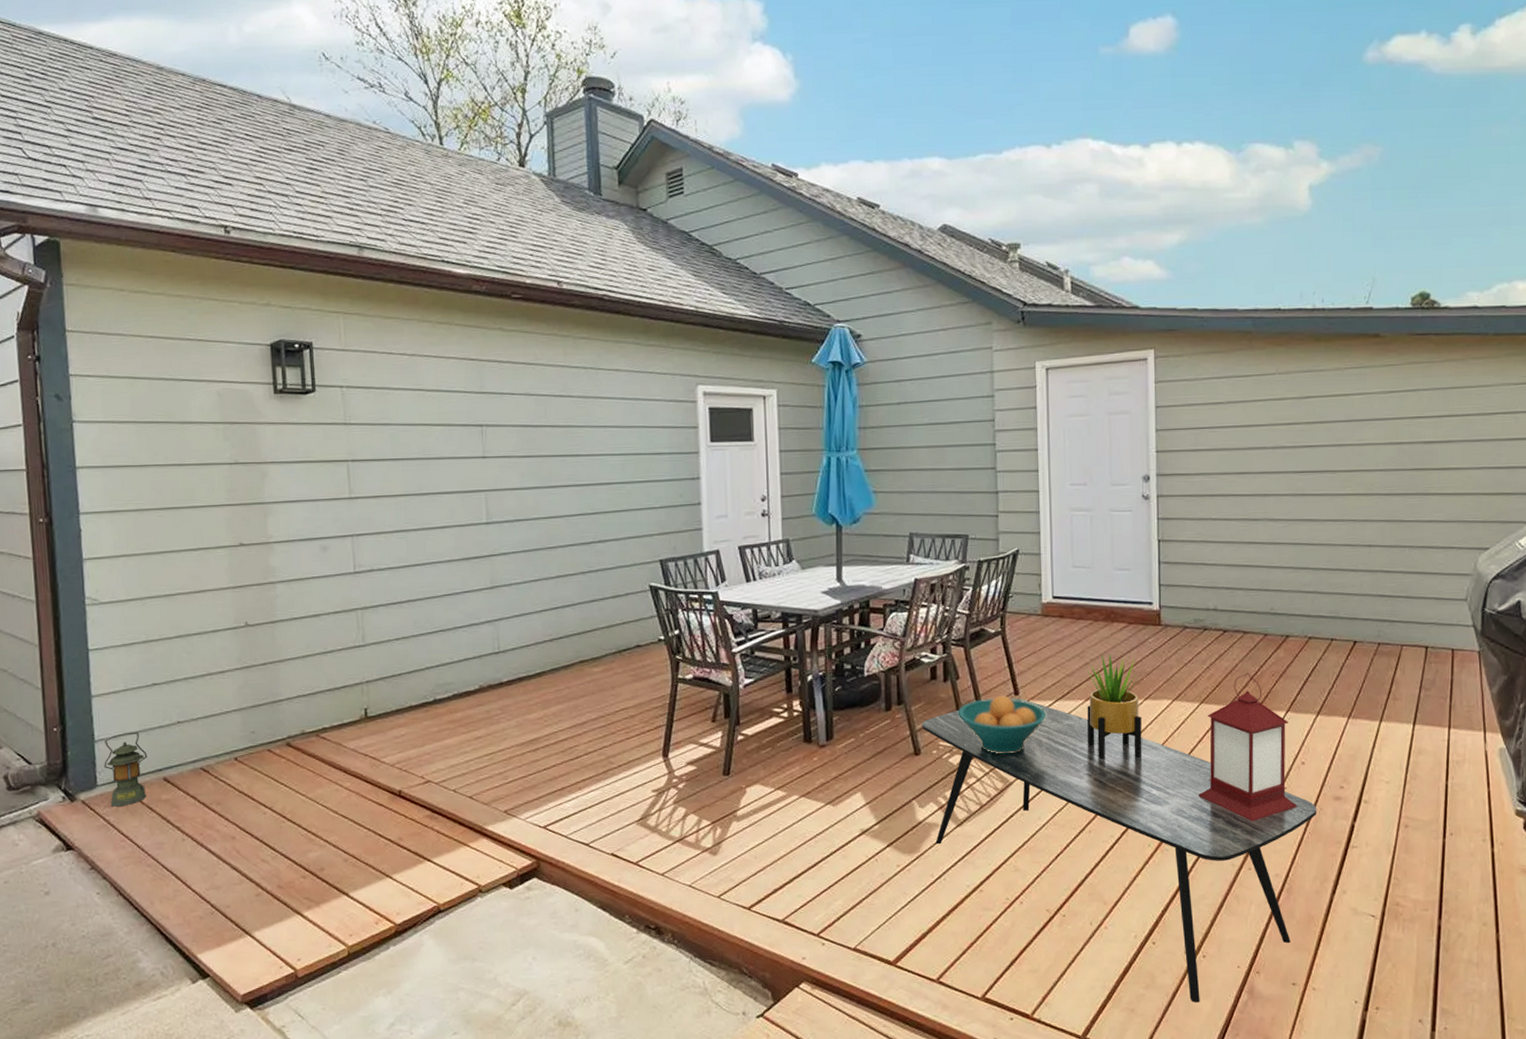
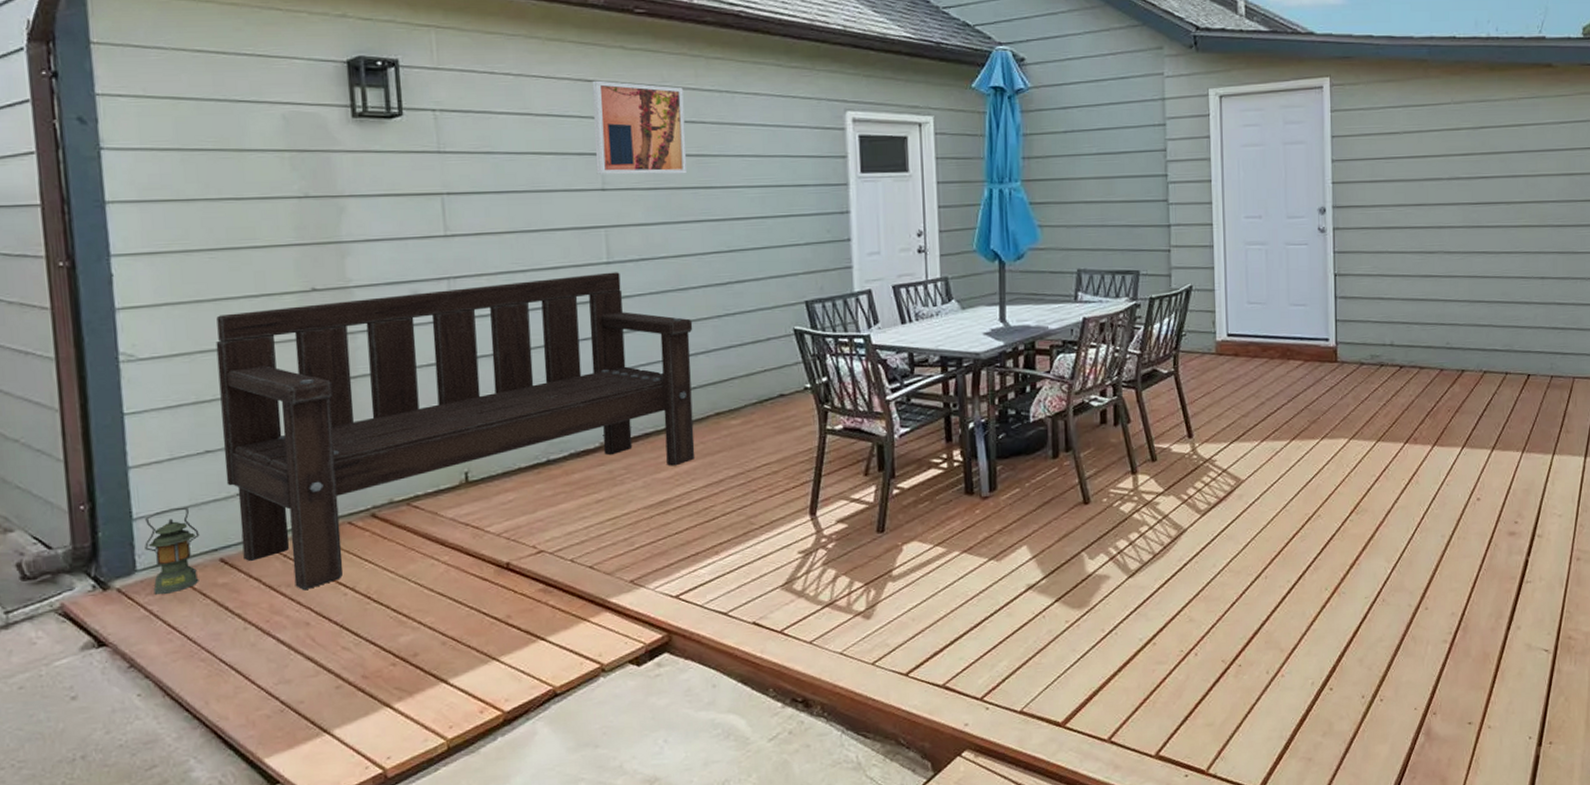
garden bench: none [162,531,562,809] -> present [216,272,695,591]
wall art: none [475,359,557,444] -> present [592,80,687,175]
coffee table: present [922,698,1317,1003] -> none [1091,441,1492,748]
fruit bowl: present [957,695,1048,754] -> none [1129,438,1222,500]
potted plant: present [1086,653,1142,760] -> none [1262,392,1319,503]
lantern: present [1198,672,1298,821] -> none [1375,408,1474,560]

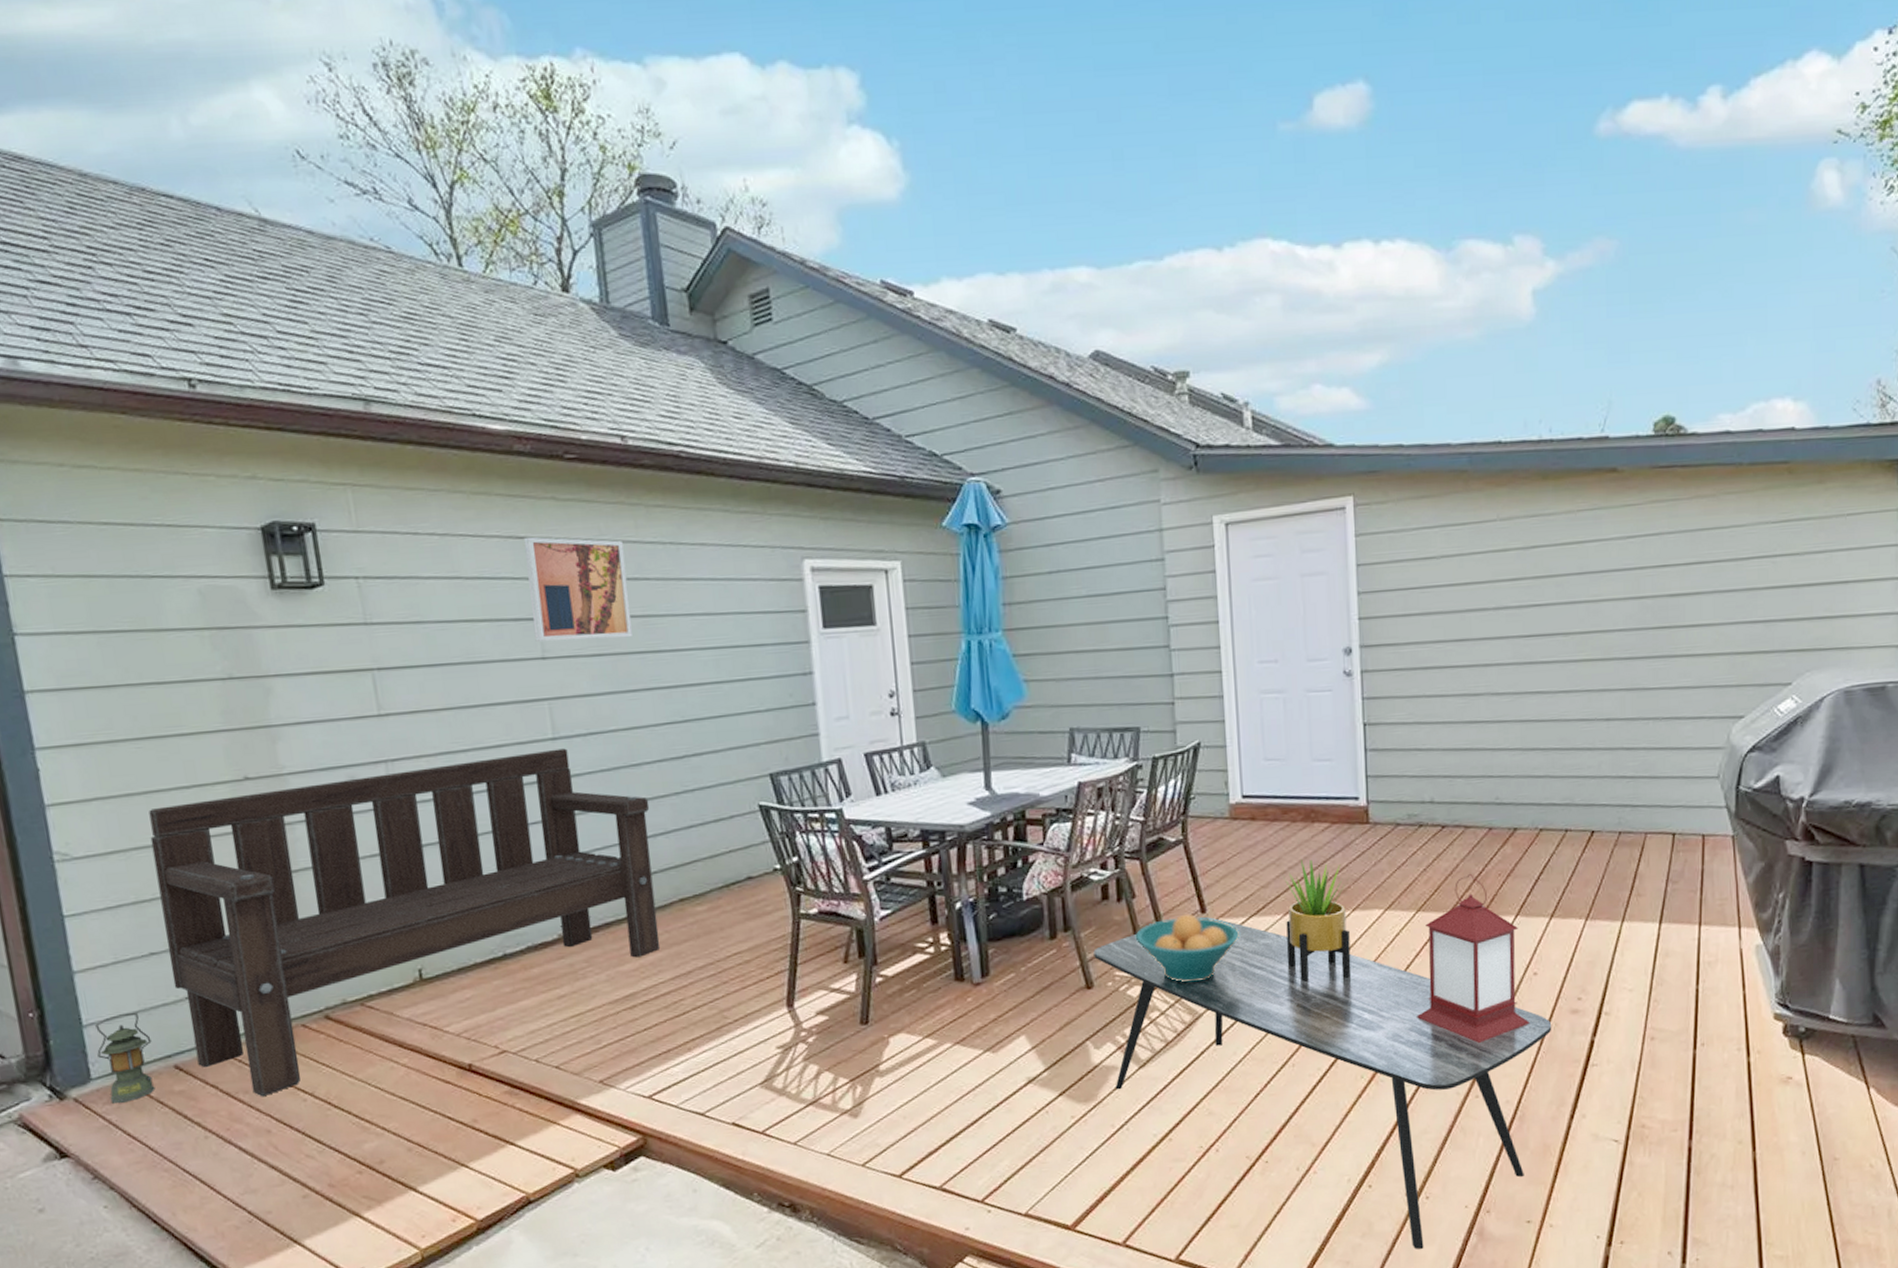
coffee table: none [1091,441,1492,748] -> present [1093,916,1552,1250]
fruit bowl: none [1129,438,1222,500] -> present [1135,913,1241,983]
potted plant: none [1262,392,1319,503] -> present [1284,859,1352,983]
lantern: none [1375,408,1474,560] -> present [1417,873,1530,1043]

